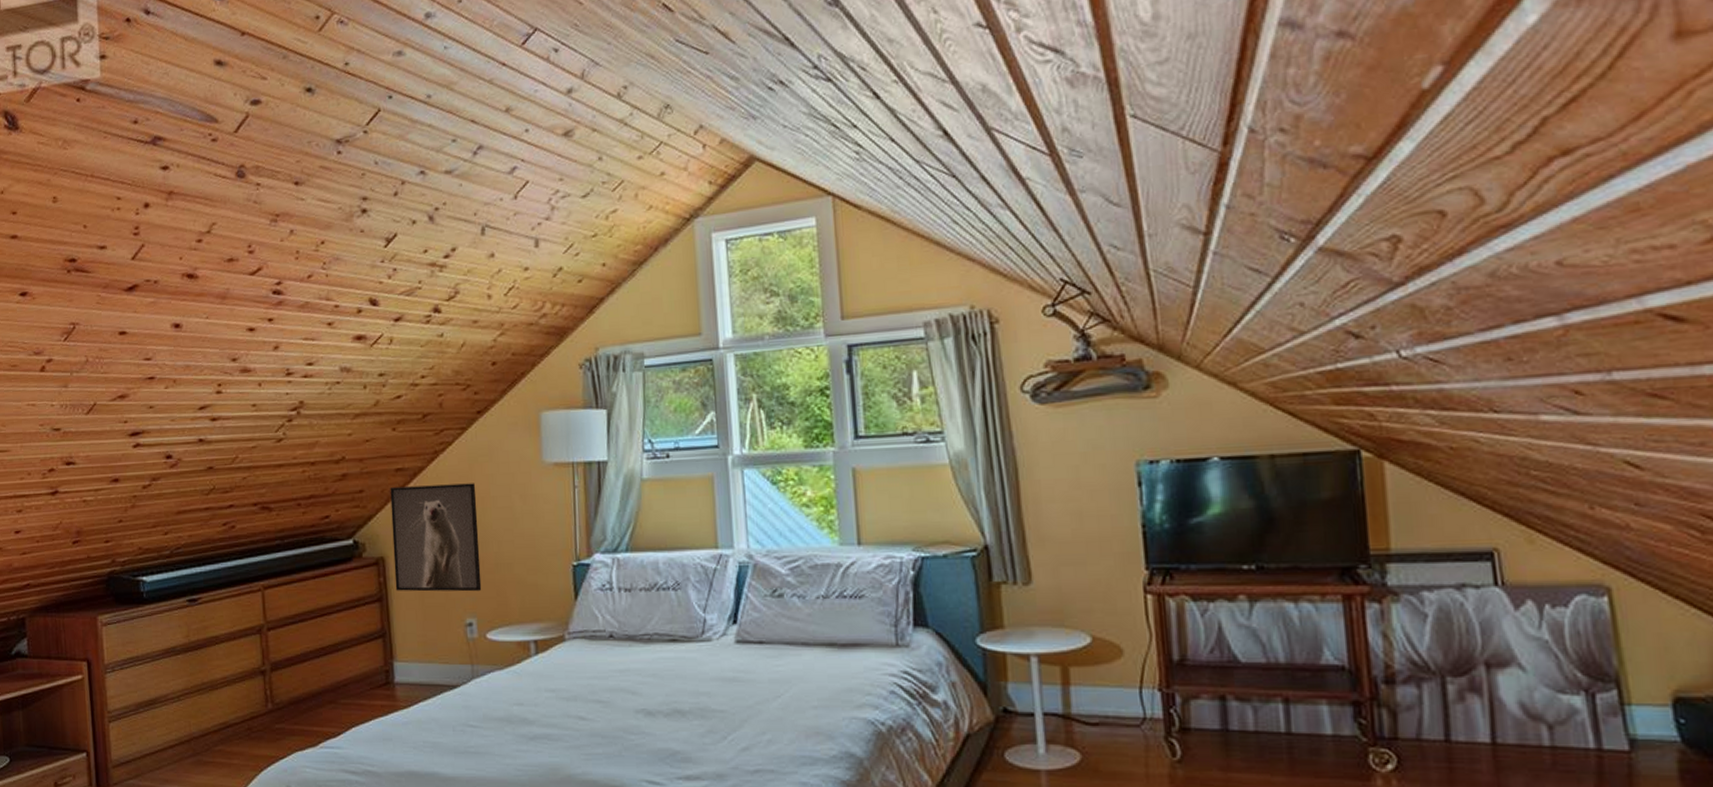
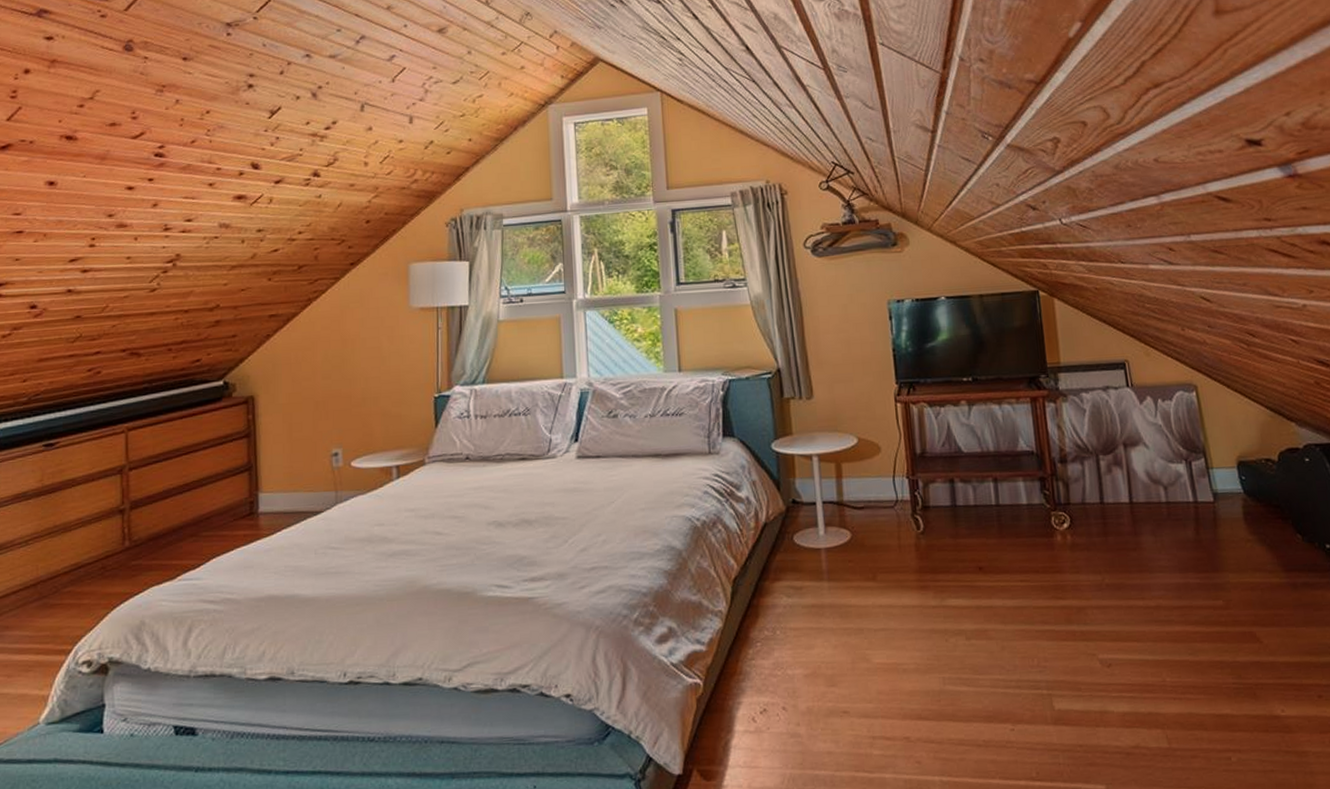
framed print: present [390,483,482,592] -> none [263,326,348,427]

